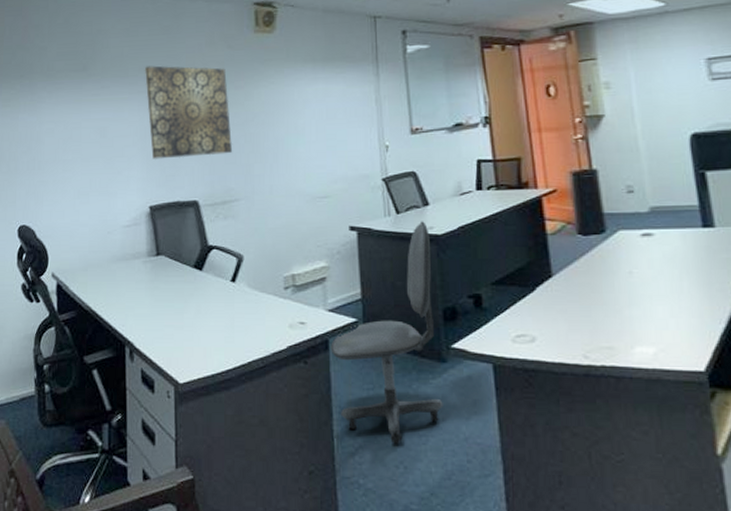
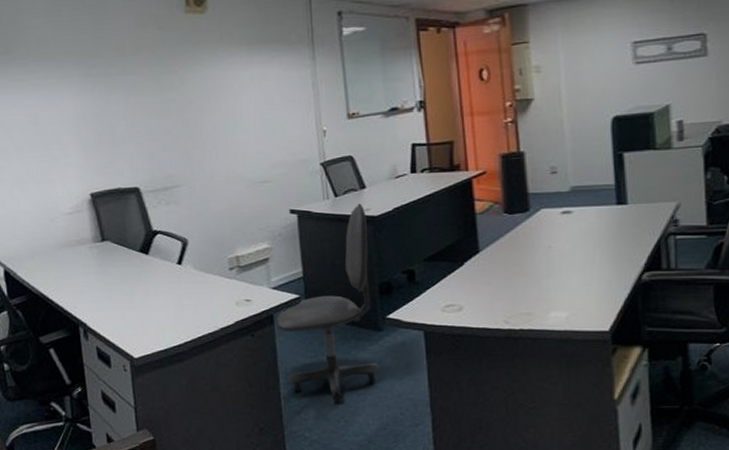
wall art: present [144,65,232,159] -> none [71,48,170,146]

